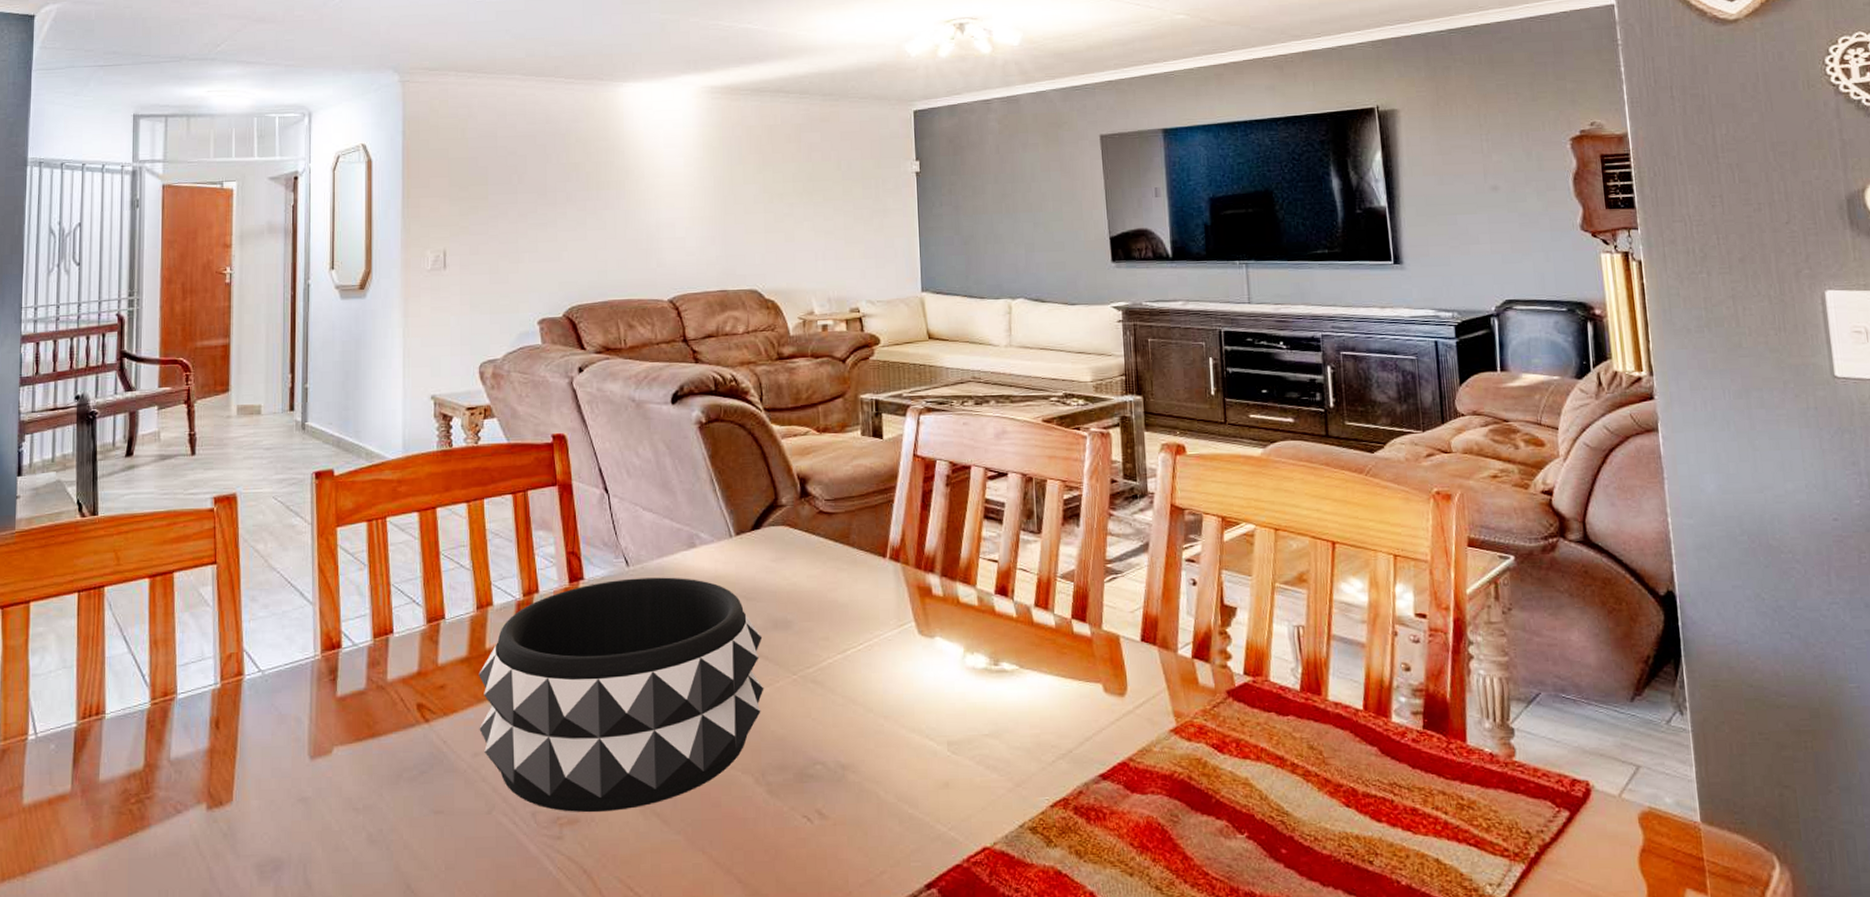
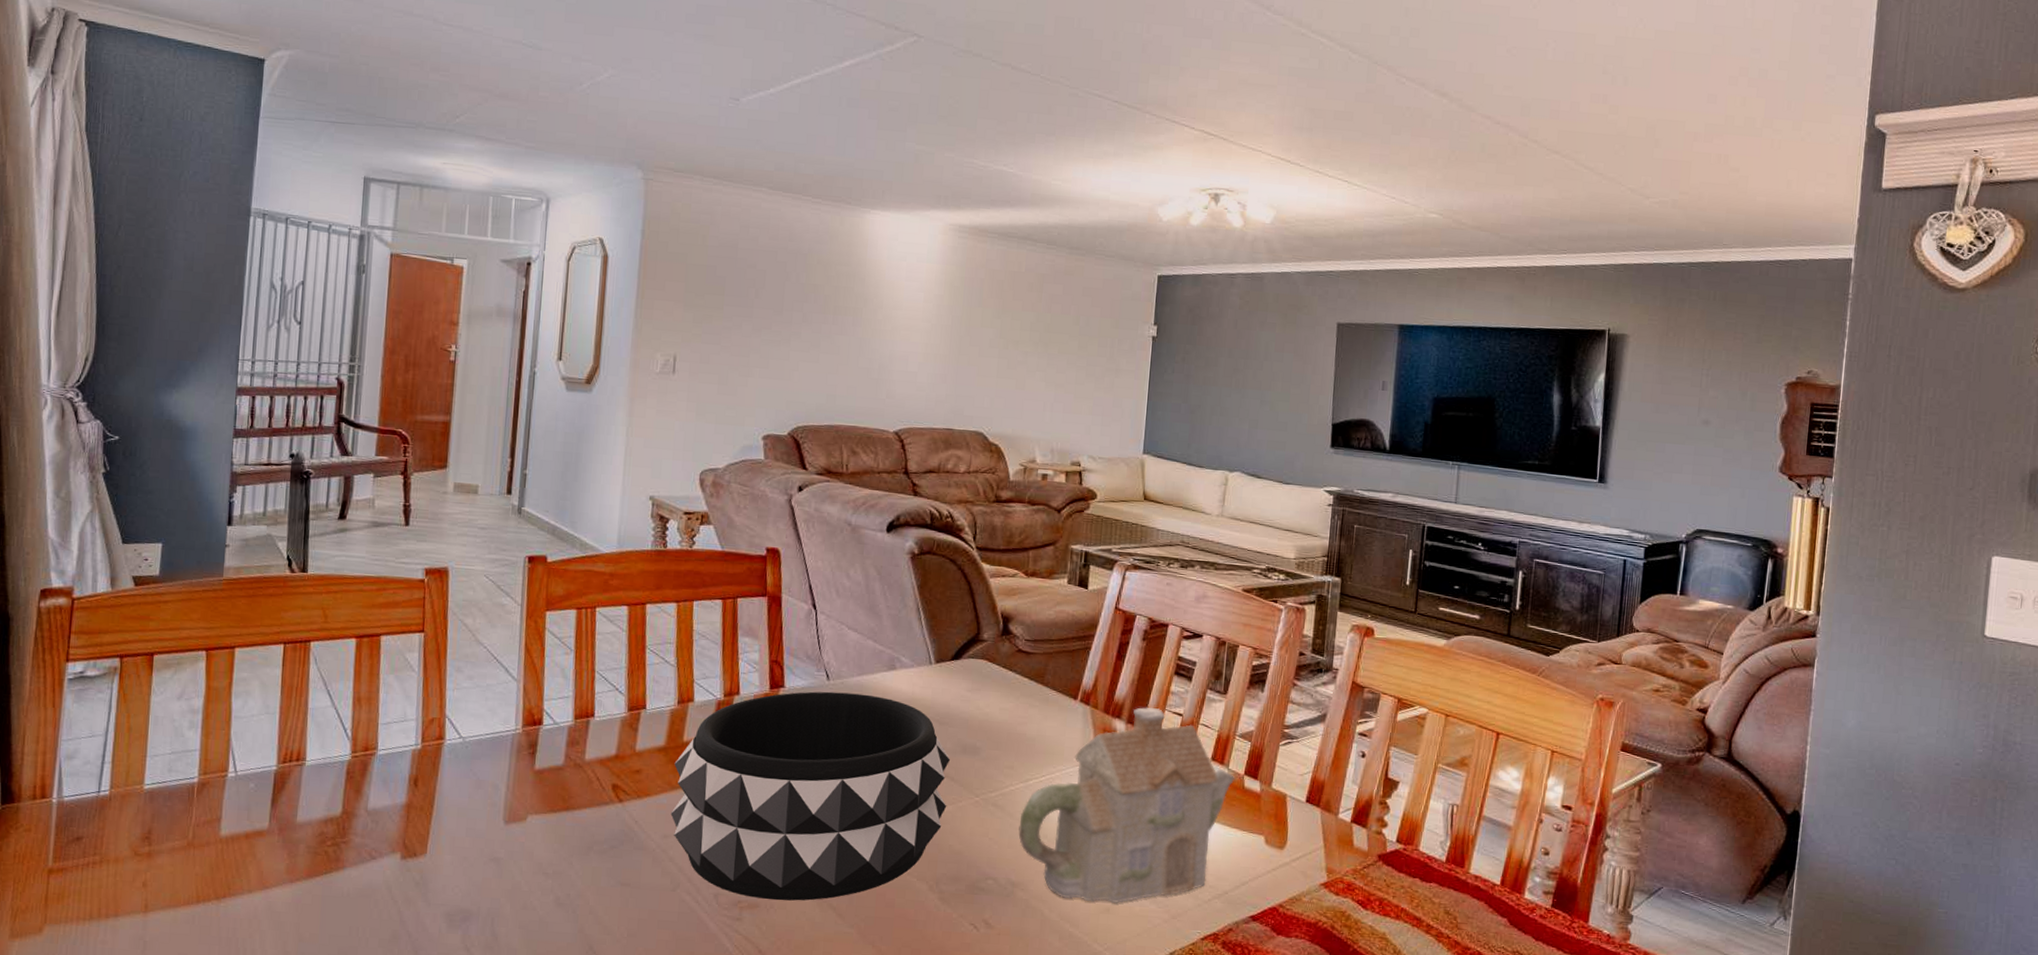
teapot: none [842,556,1063,778] -> present [1018,706,1235,904]

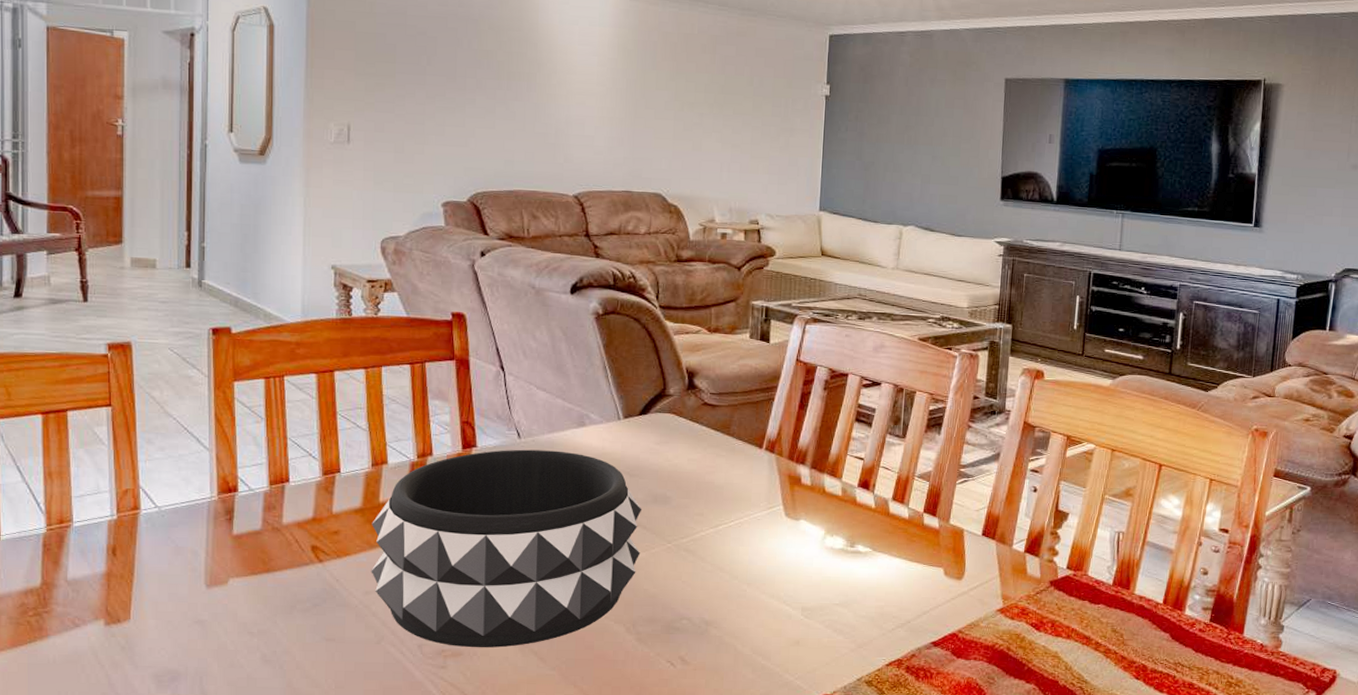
teapot: present [1018,706,1235,904] -> none [710,452,915,637]

